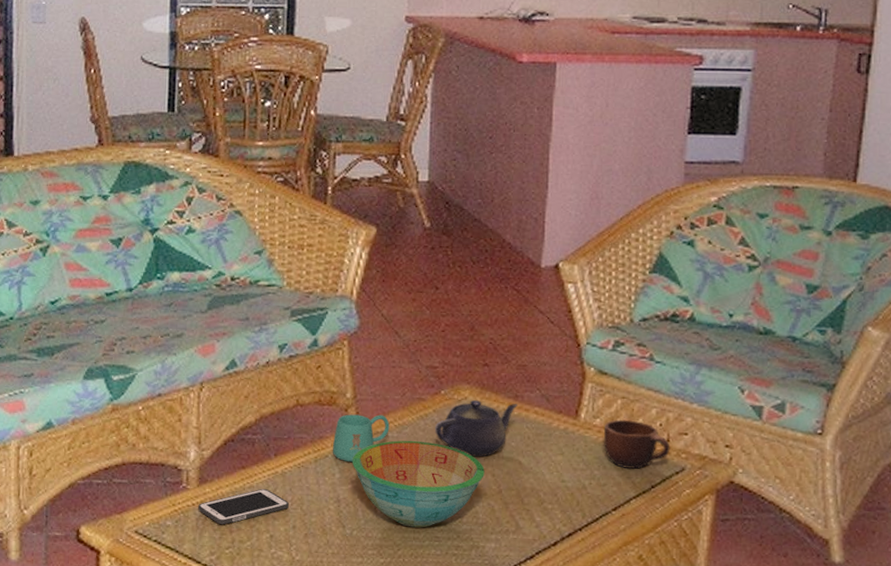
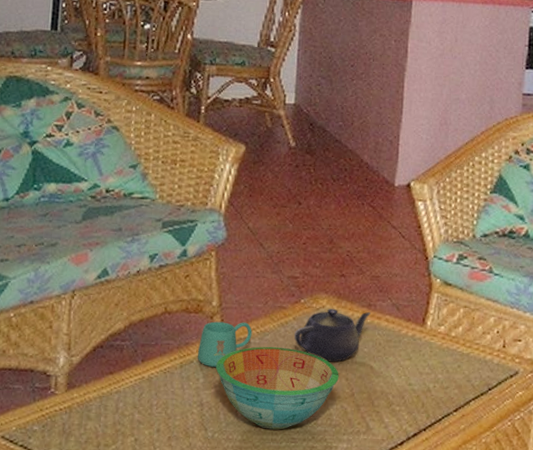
cell phone: present [198,488,289,525] -> none [65,393,154,430]
mug: present [603,419,671,469] -> none [446,327,506,373]

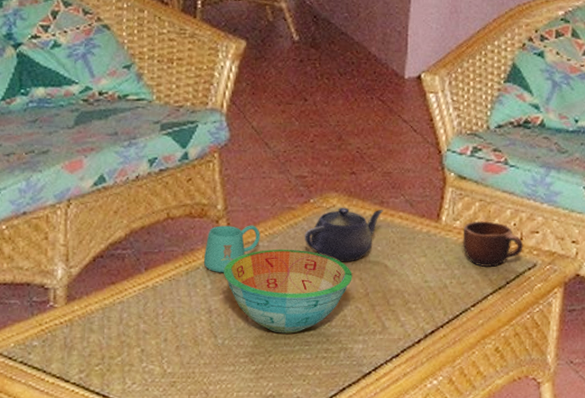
mug: none [446,327,506,373] -> present [462,221,524,267]

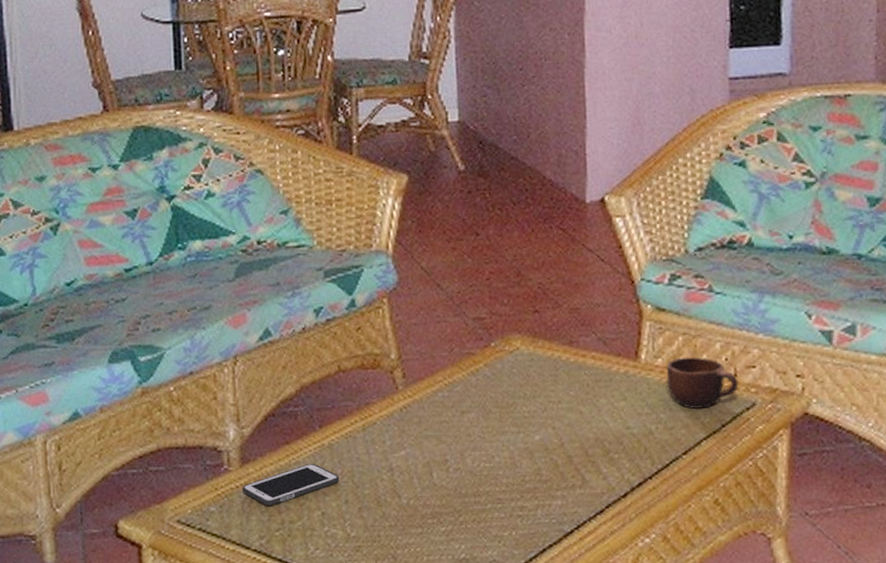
cell phone: none [66,303,160,342] -> present [242,463,339,506]
mug: present [203,225,260,273] -> none [380,374,440,428]
bowl: present [224,249,352,334] -> none [403,398,544,491]
teapot: present [304,207,383,262] -> none [487,349,573,410]

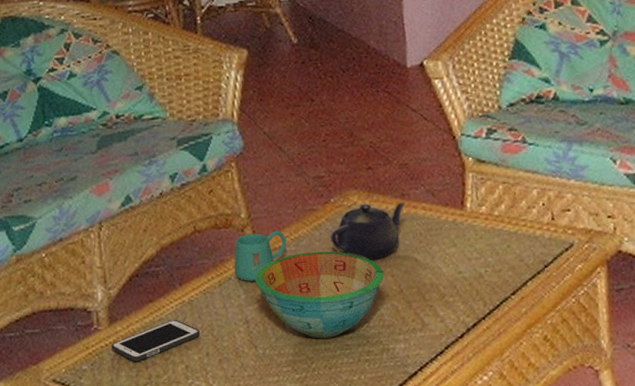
mug: none [380,374,440,428] -> present [234,230,287,282]
bowl: none [403,398,544,491] -> present [255,251,384,339]
teapot: none [487,349,573,410] -> present [329,202,405,260]
mug: present [666,357,739,409] -> none [490,203,557,252]

